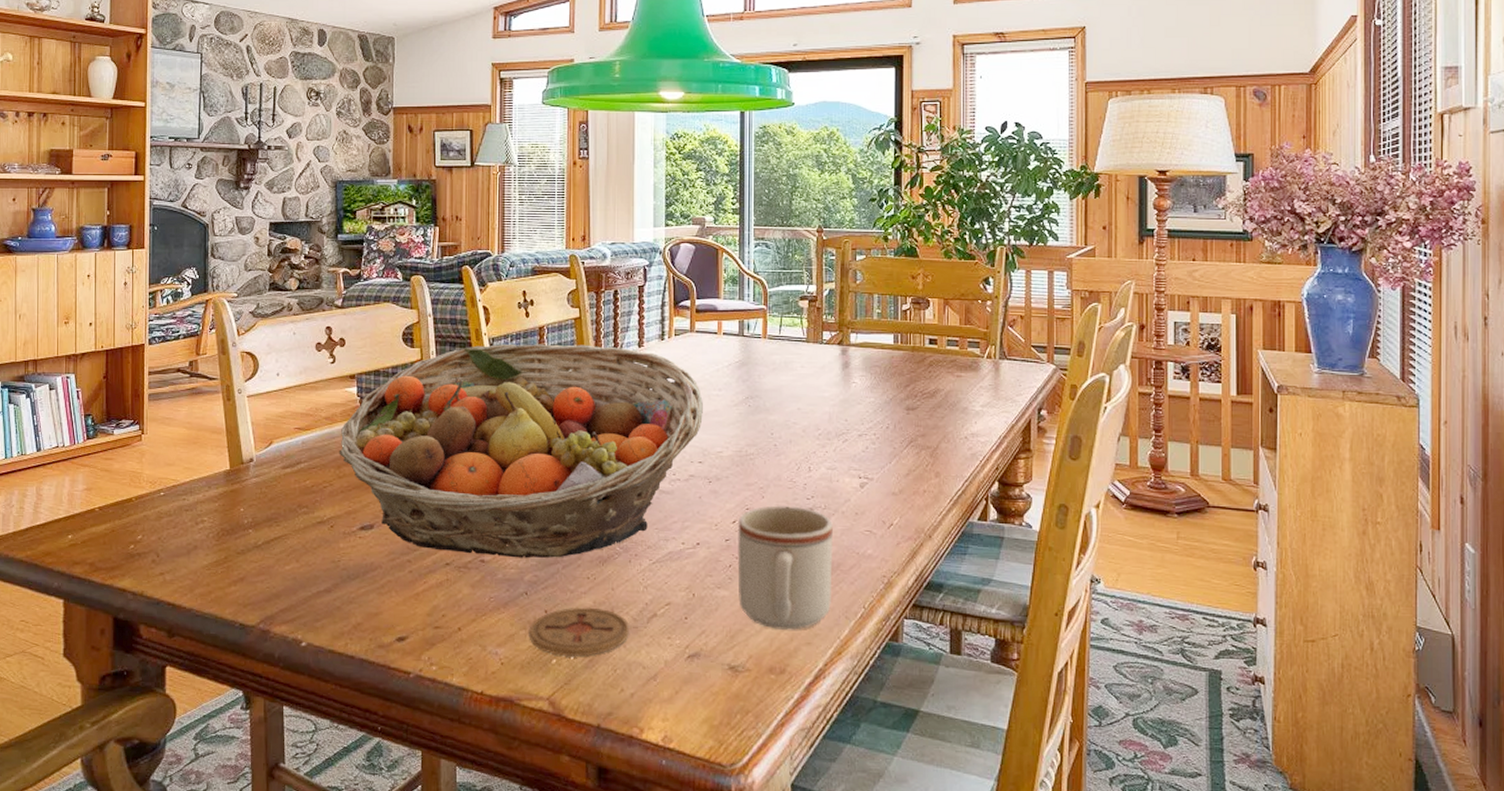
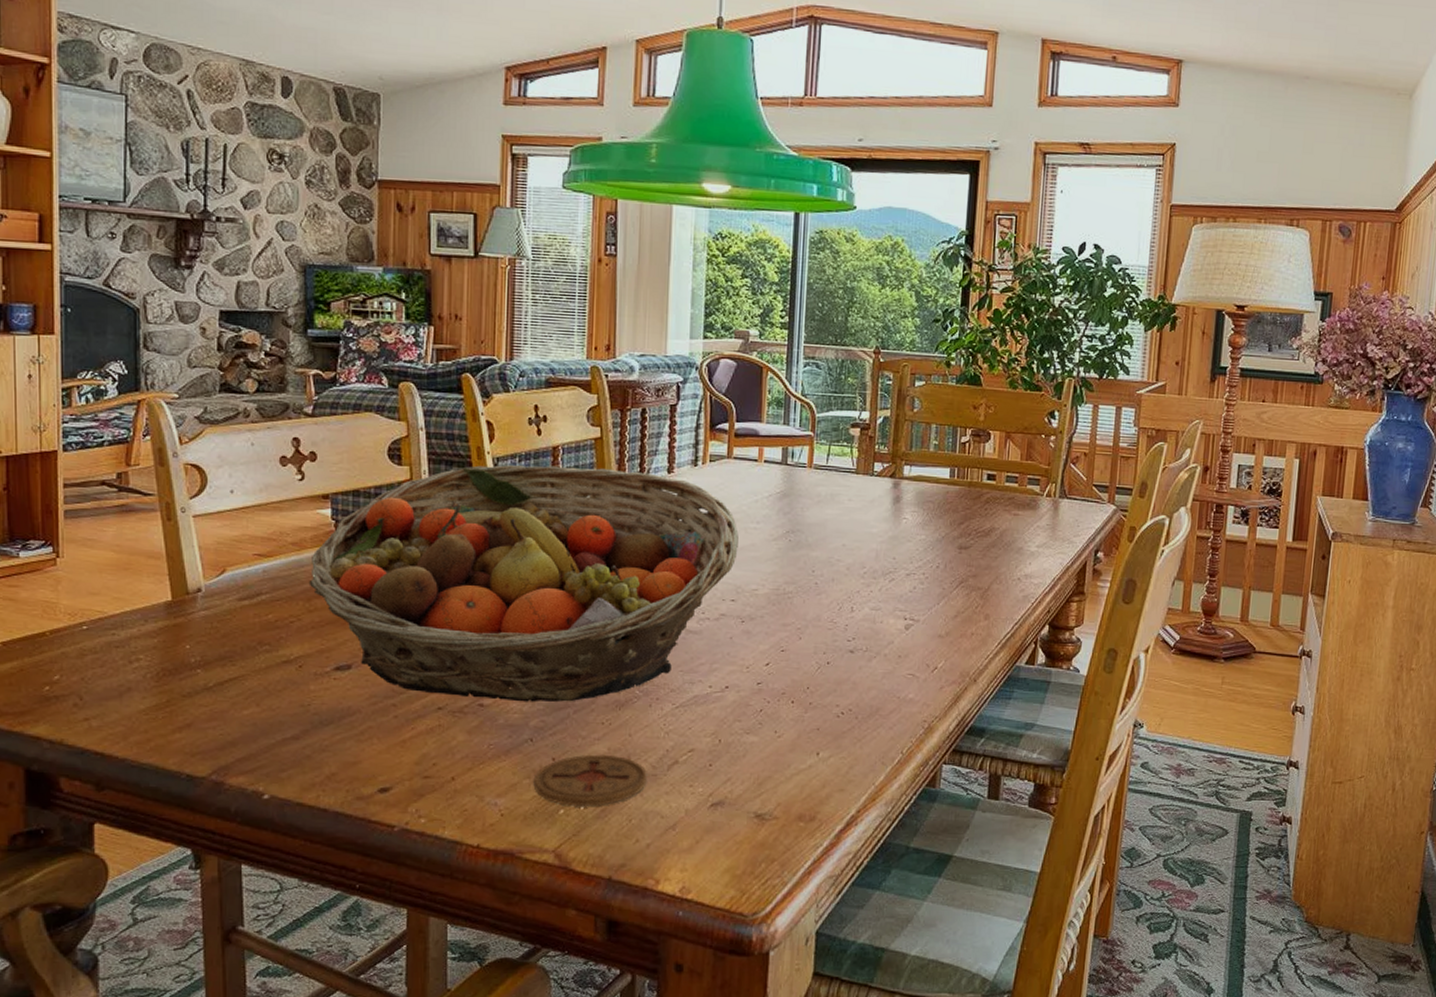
mug: present [737,505,834,630] -> none [769,647,875,777]

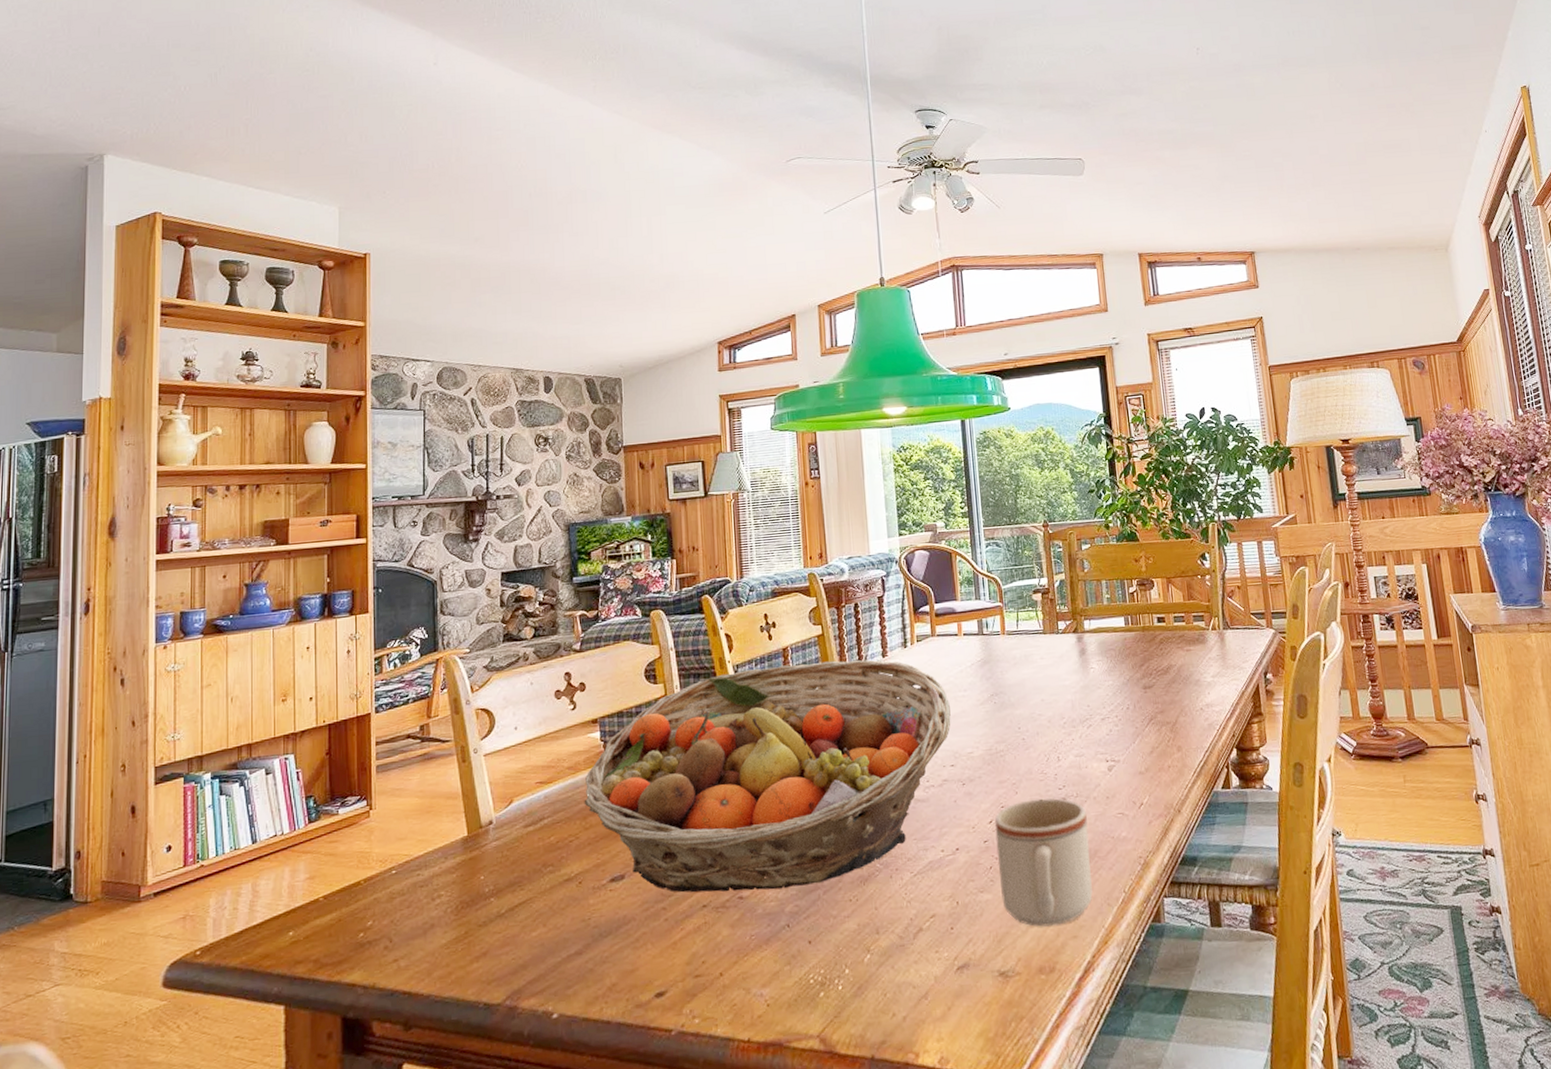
coaster: present [533,754,647,807] -> none [793,931,896,987]
mug: none [769,647,875,777] -> present [994,798,1093,927]

